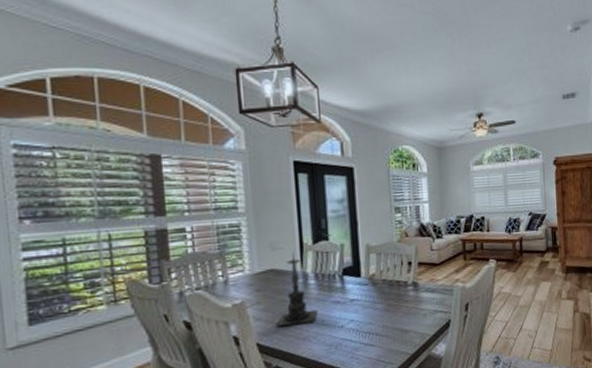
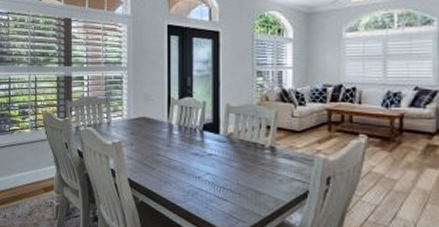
candle holder: present [277,251,318,326] -> none [144,104,179,168]

